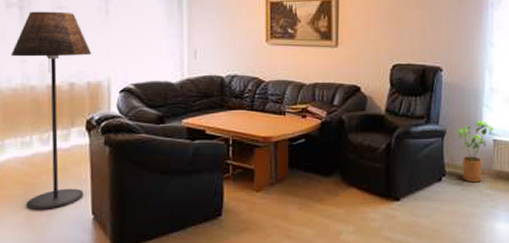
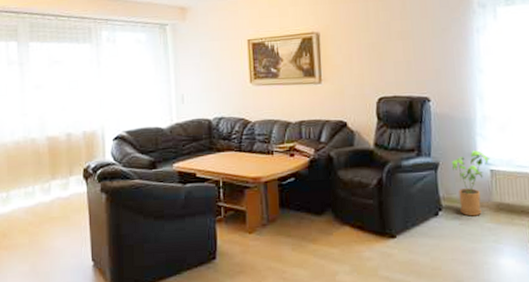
floor lamp: present [10,11,92,211] -> none [12,66,86,259]

